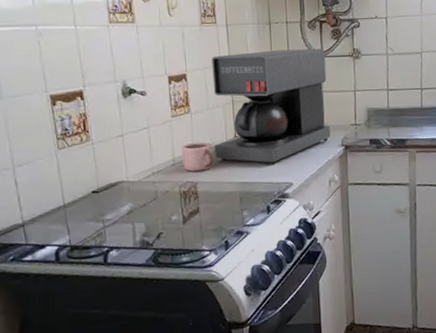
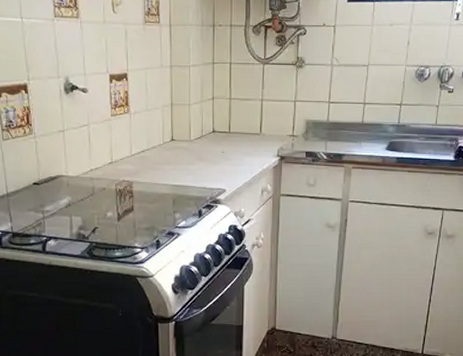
mug: present [181,142,214,172] -> none [119,142,150,171]
coffee maker: present [212,48,331,165] -> none [151,54,268,171]

